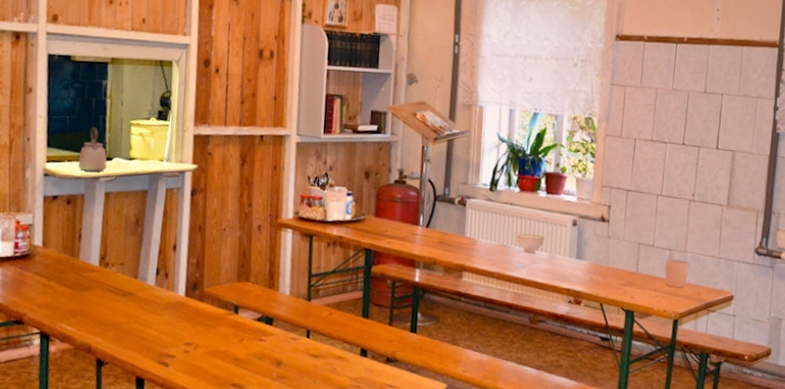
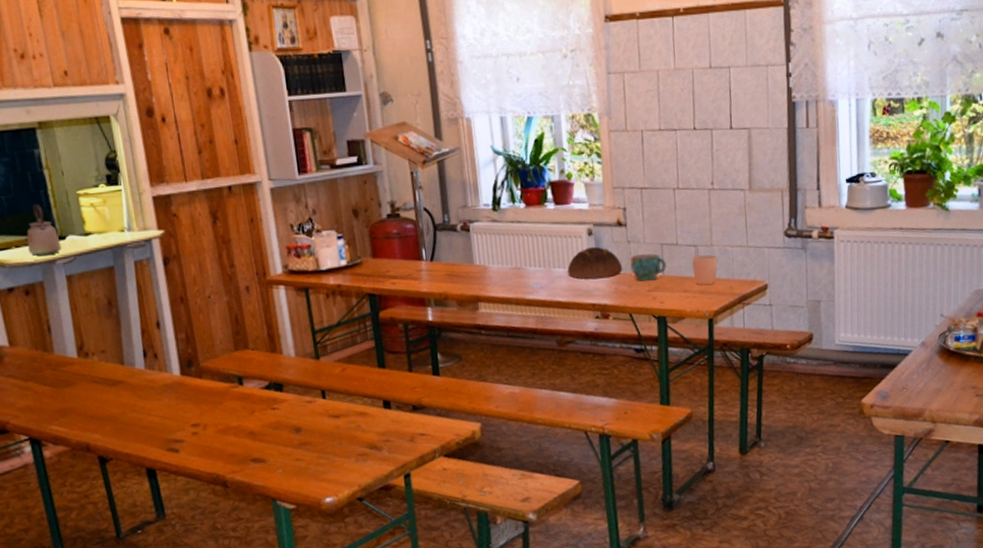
bowl: present [516,233,545,254] -> none [529,250,561,273]
bread: none [549,236,600,268] -> present [567,246,623,280]
cup: none [607,249,641,276] -> present [630,253,667,282]

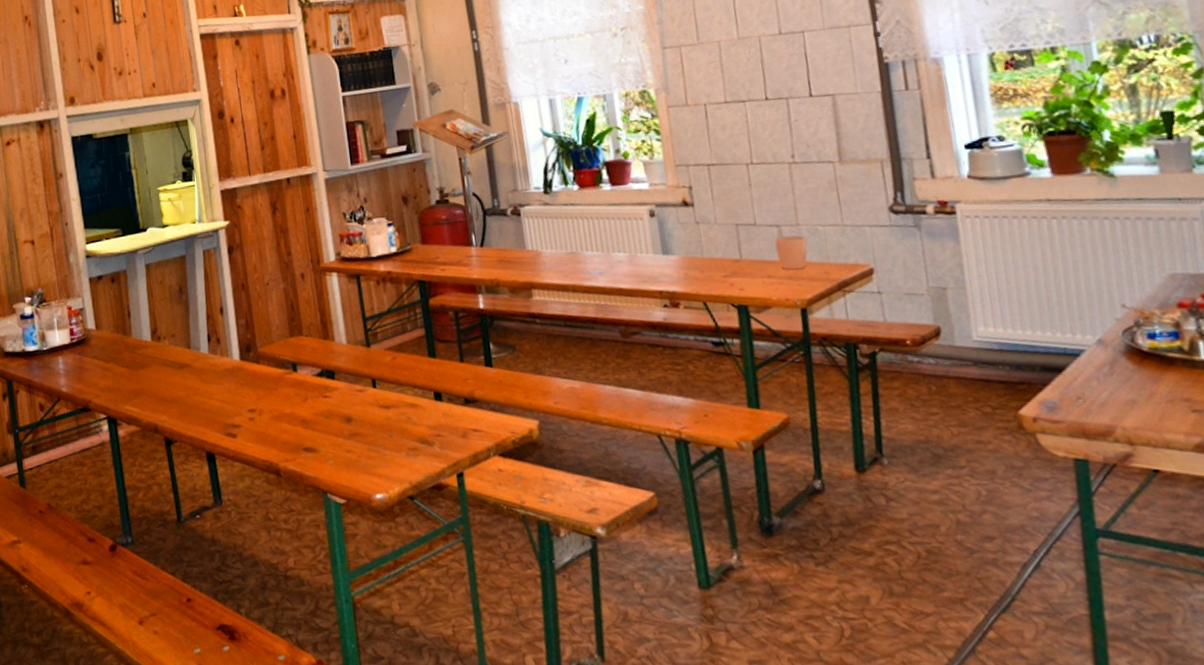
kettle: present [26,203,62,256] -> none [115,200,143,247]
bread: present [567,246,623,280] -> none [628,228,693,265]
cup: present [630,253,667,282] -> none [700,235,745,266]

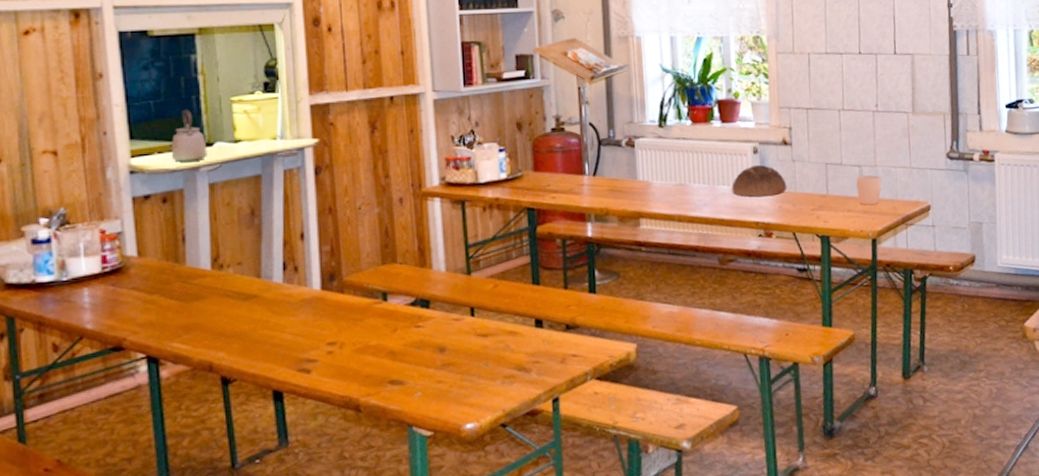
kettle: none [115,200,143,247] -> present [171,109,207,163]
bread: none [628,228,693,265] -> present [731,164,787,198]

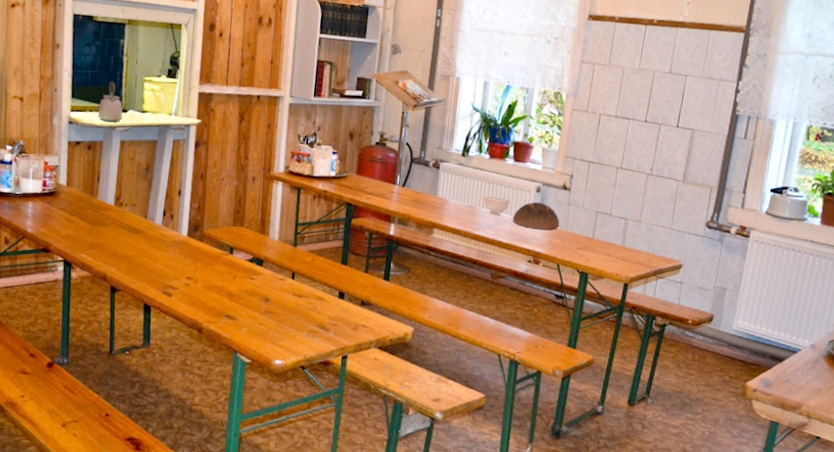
bowl: none [693,167,726,190] -> present [483,196,510,216]
cup: present [856,175,882,206] -> none [619,227,643,255]

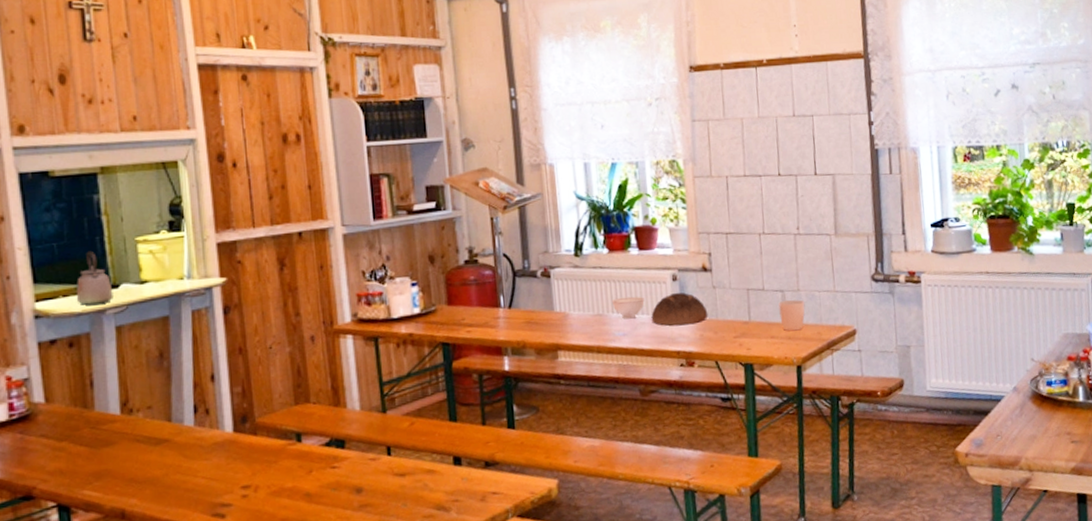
cup: none [619,227,643,255] -> present [779,299,805,332]

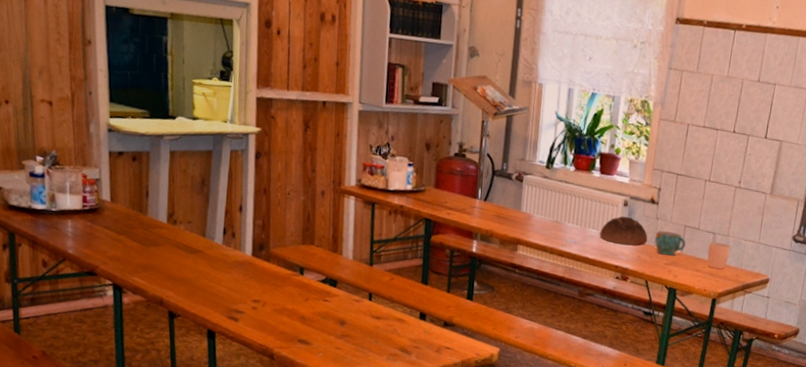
kettle: present [76,250,113,306] -> none [141,83,171,131]
bowl: present [611,296,645,319] -> none [569,210,597,231]
cup: none [715,299,753,328] -> present [654,230,686,256]

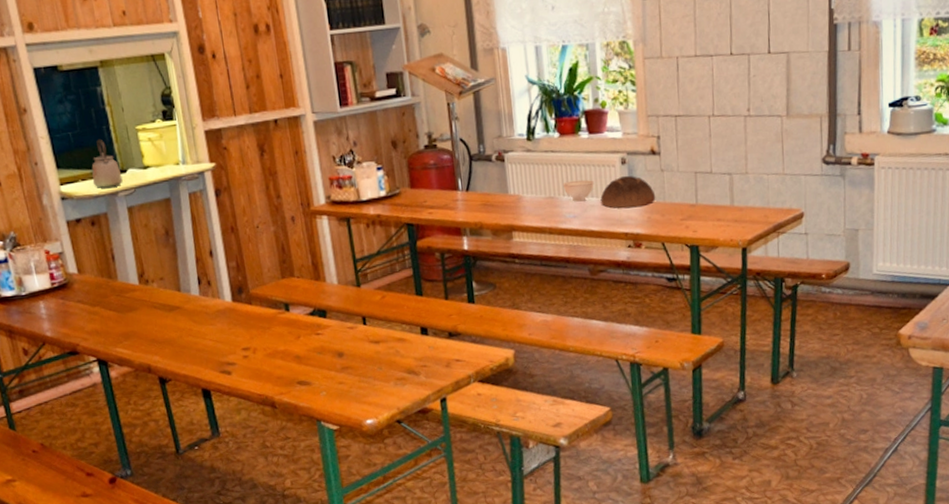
kettle: none [141,83,171,131] -> present [91,139,123,189]
bowl: none [569,210,597,231] -> present [562,179,594,202]
cup: present [654,230,686,256] -> none [663,182,700,210]
cup: present [707,242,731,270] -> none [726,182,753,215]

